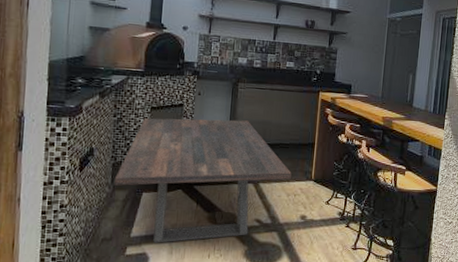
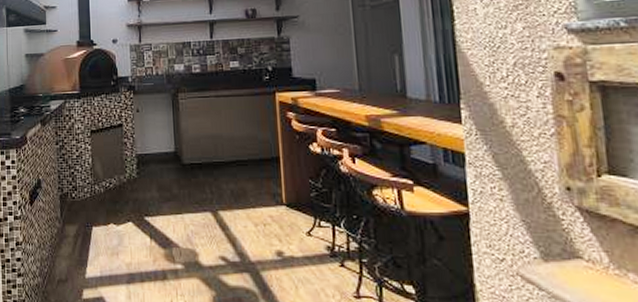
dining table: present [115,118,292,243] -> none [64,136,256,286]

